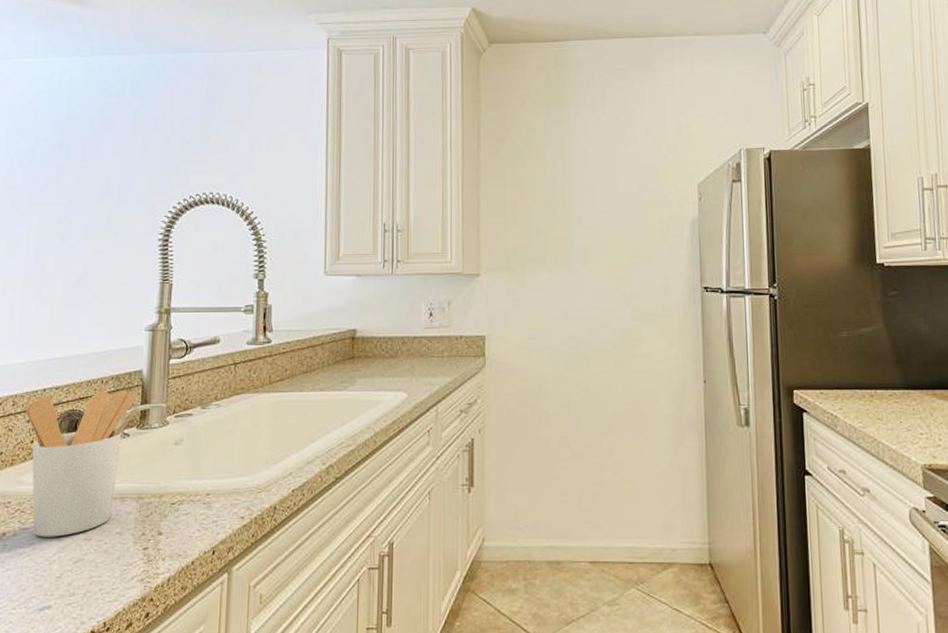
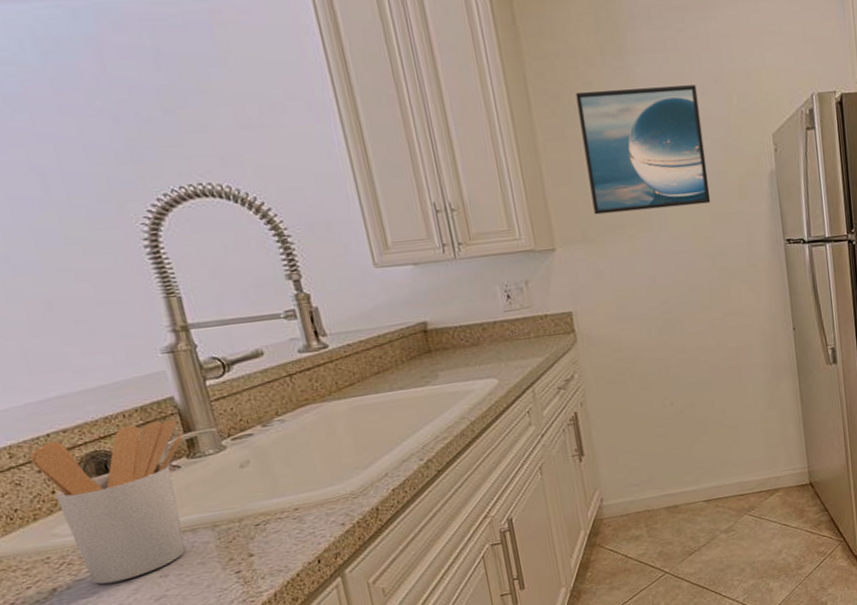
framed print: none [520,136,631,246] -> present [575,85,711,215]

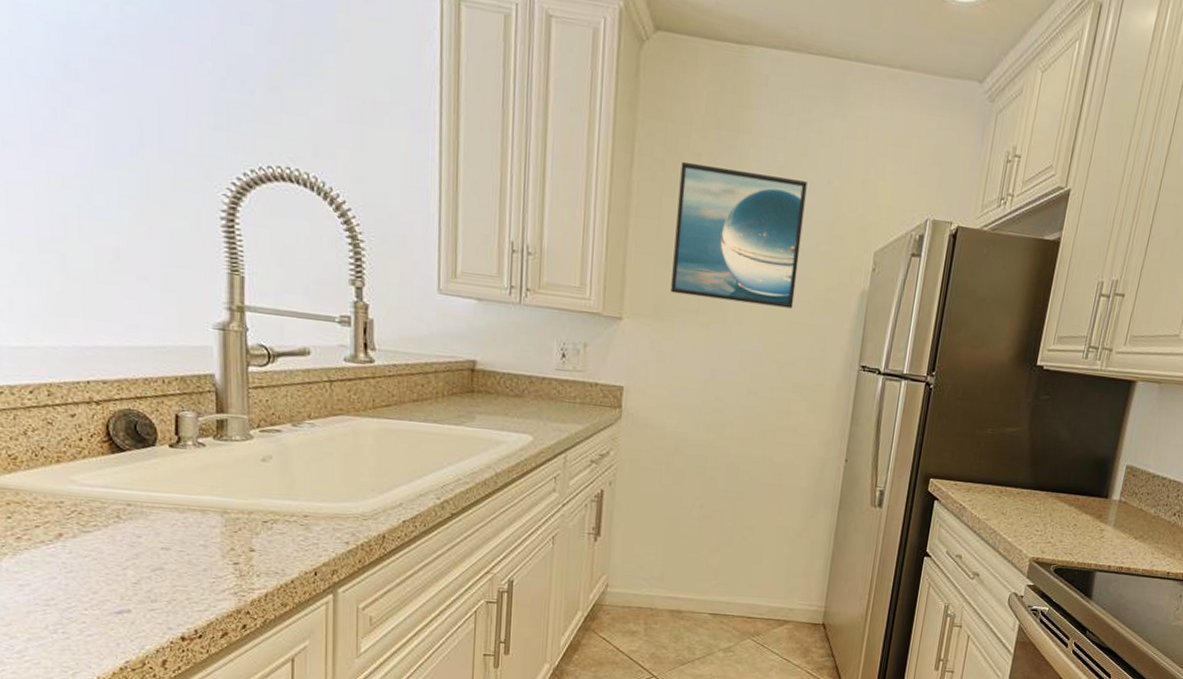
utensil holder: present [29,419,186,585] -> none [66,389,214,544]

